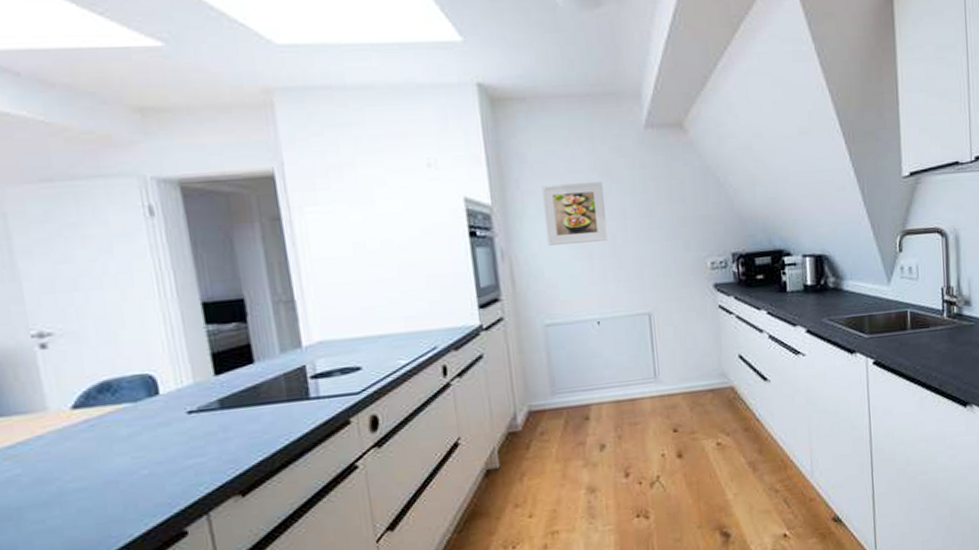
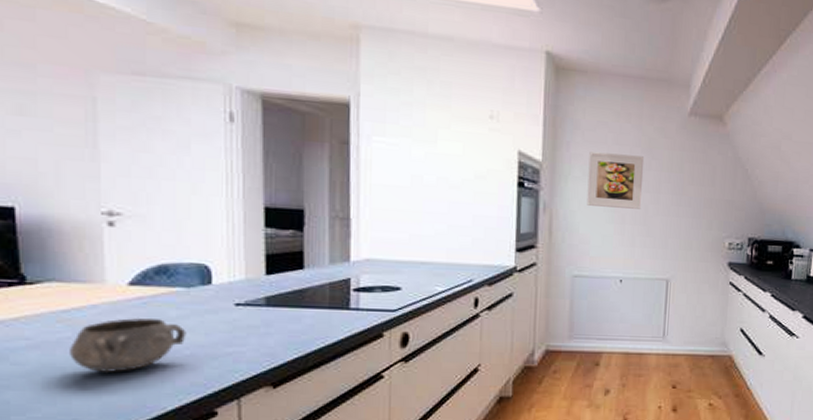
decorative bowl: none [21,440,142,508] -> present [70,318,186,374]

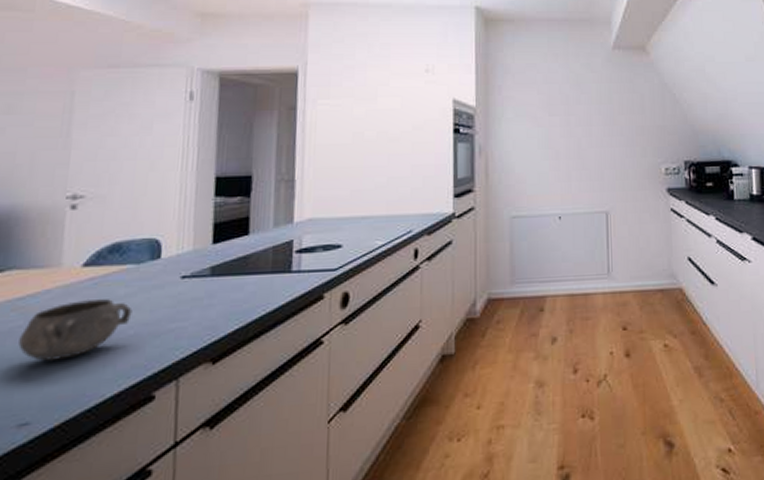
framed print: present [586,151,645,209] -> none [520,92,575,145]

